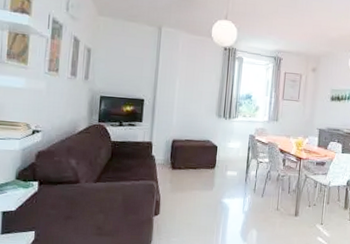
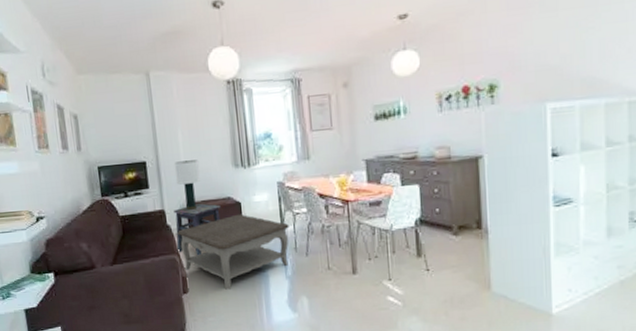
side table: none [156,141,200,185] -> present [173,203,221,256]
coffee table: none [159,155,253,216] -> present [177,213,289,290]
lamp: none [166,104,190,146] -> present [174,160,201,210]

